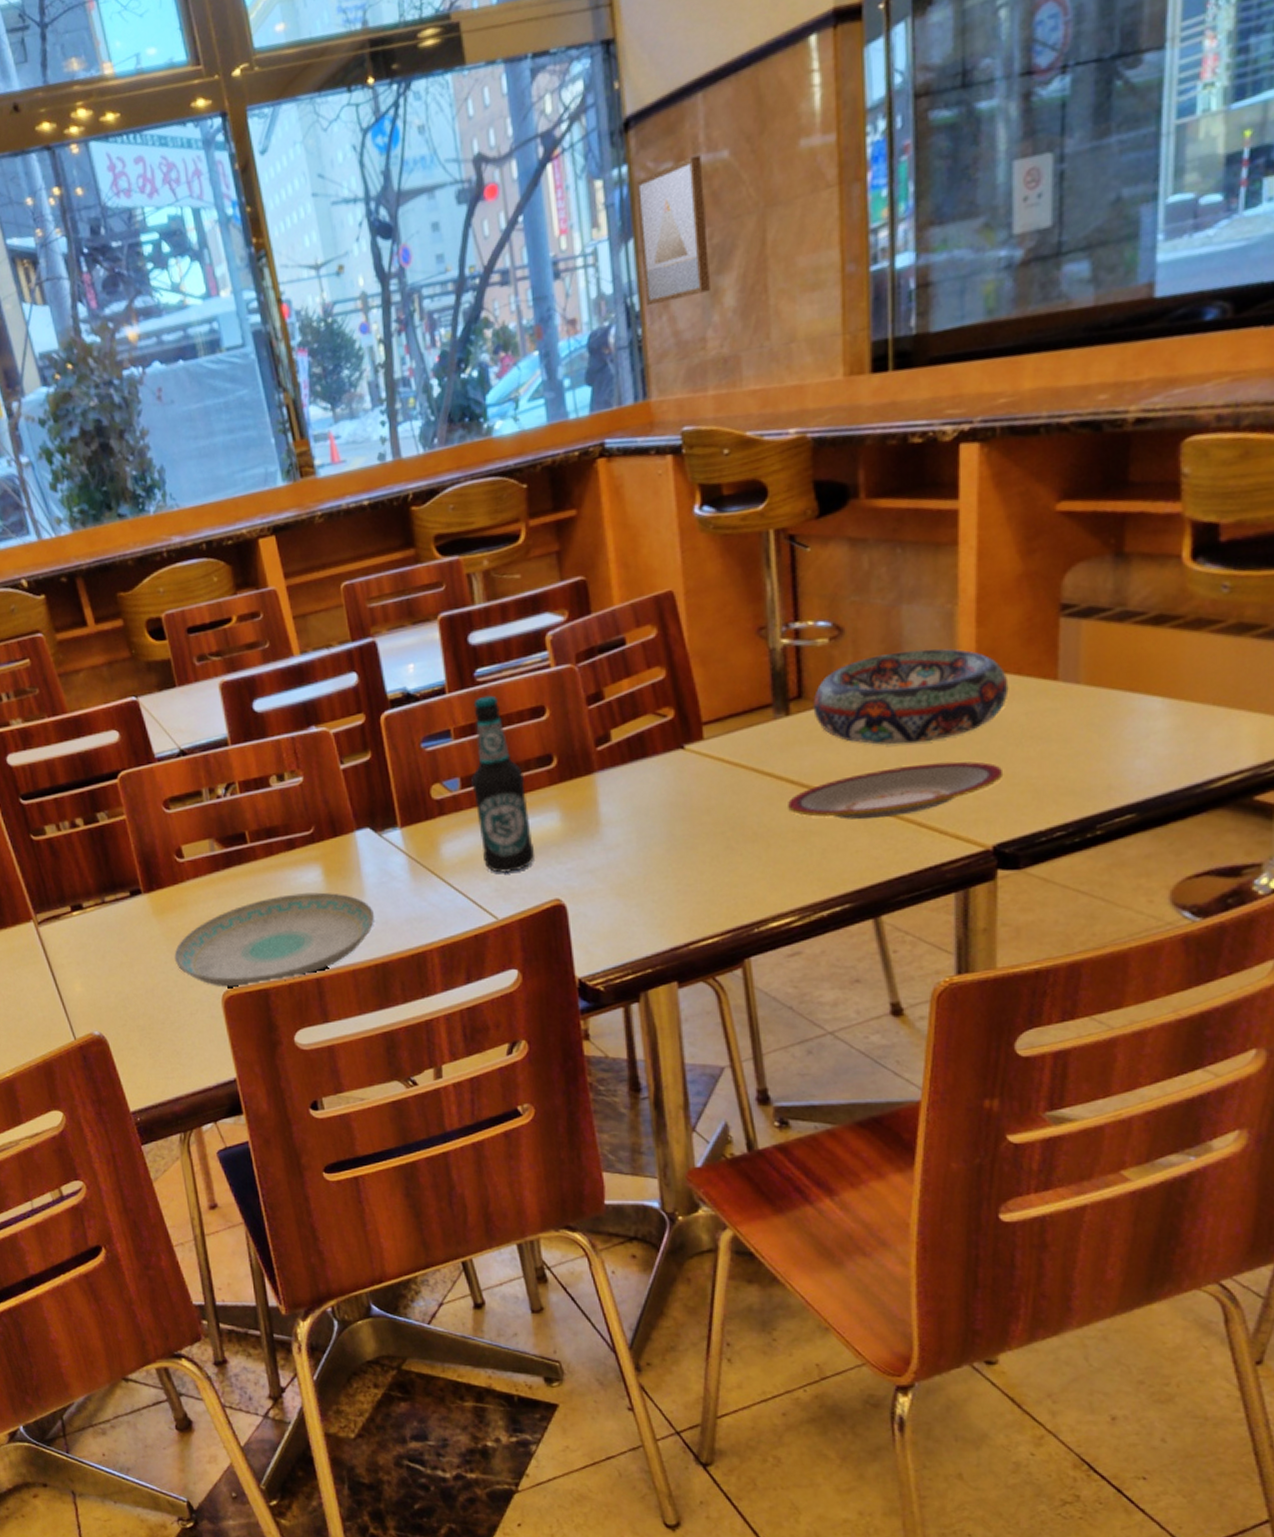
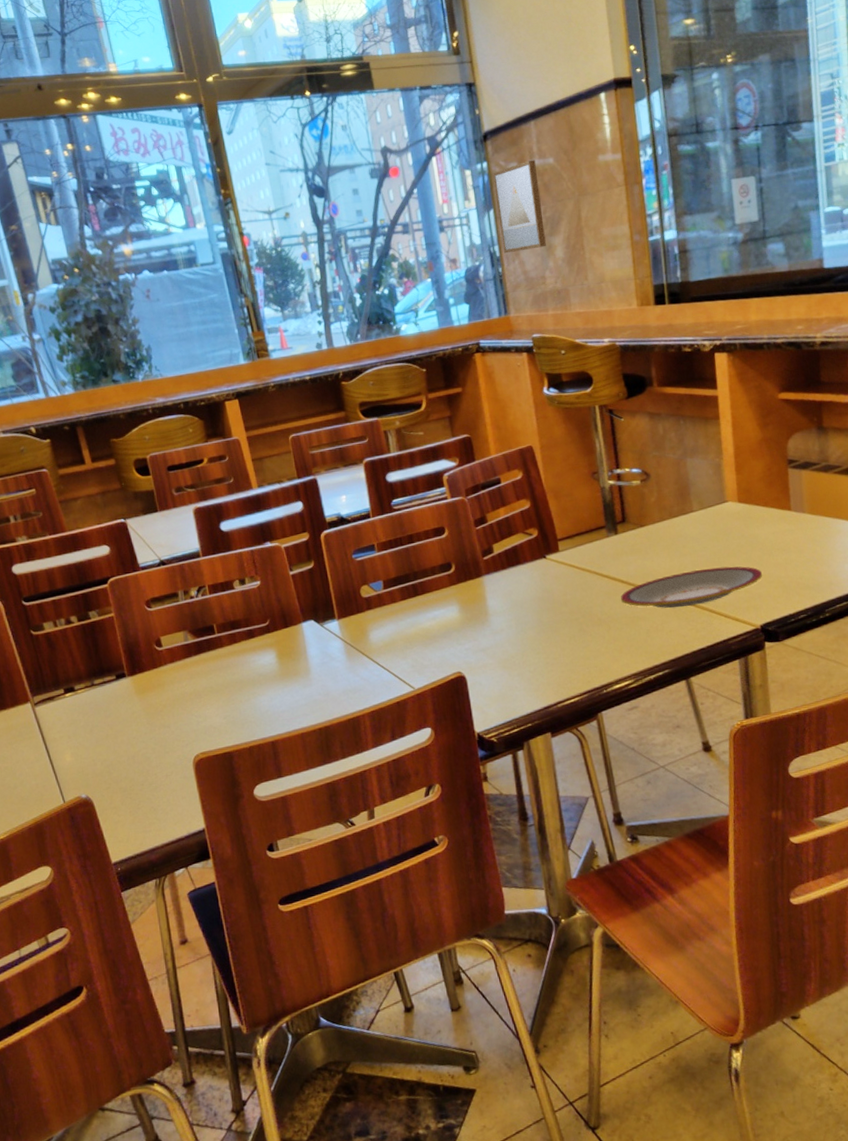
plate: present [174,892,374,988] -> none [153,671,318,752]
bottle: present [471,695,536,874] -> none [391,519,441,654]
decorative bowl: present [813,649,1009,745] -> none [633,488,761,555]

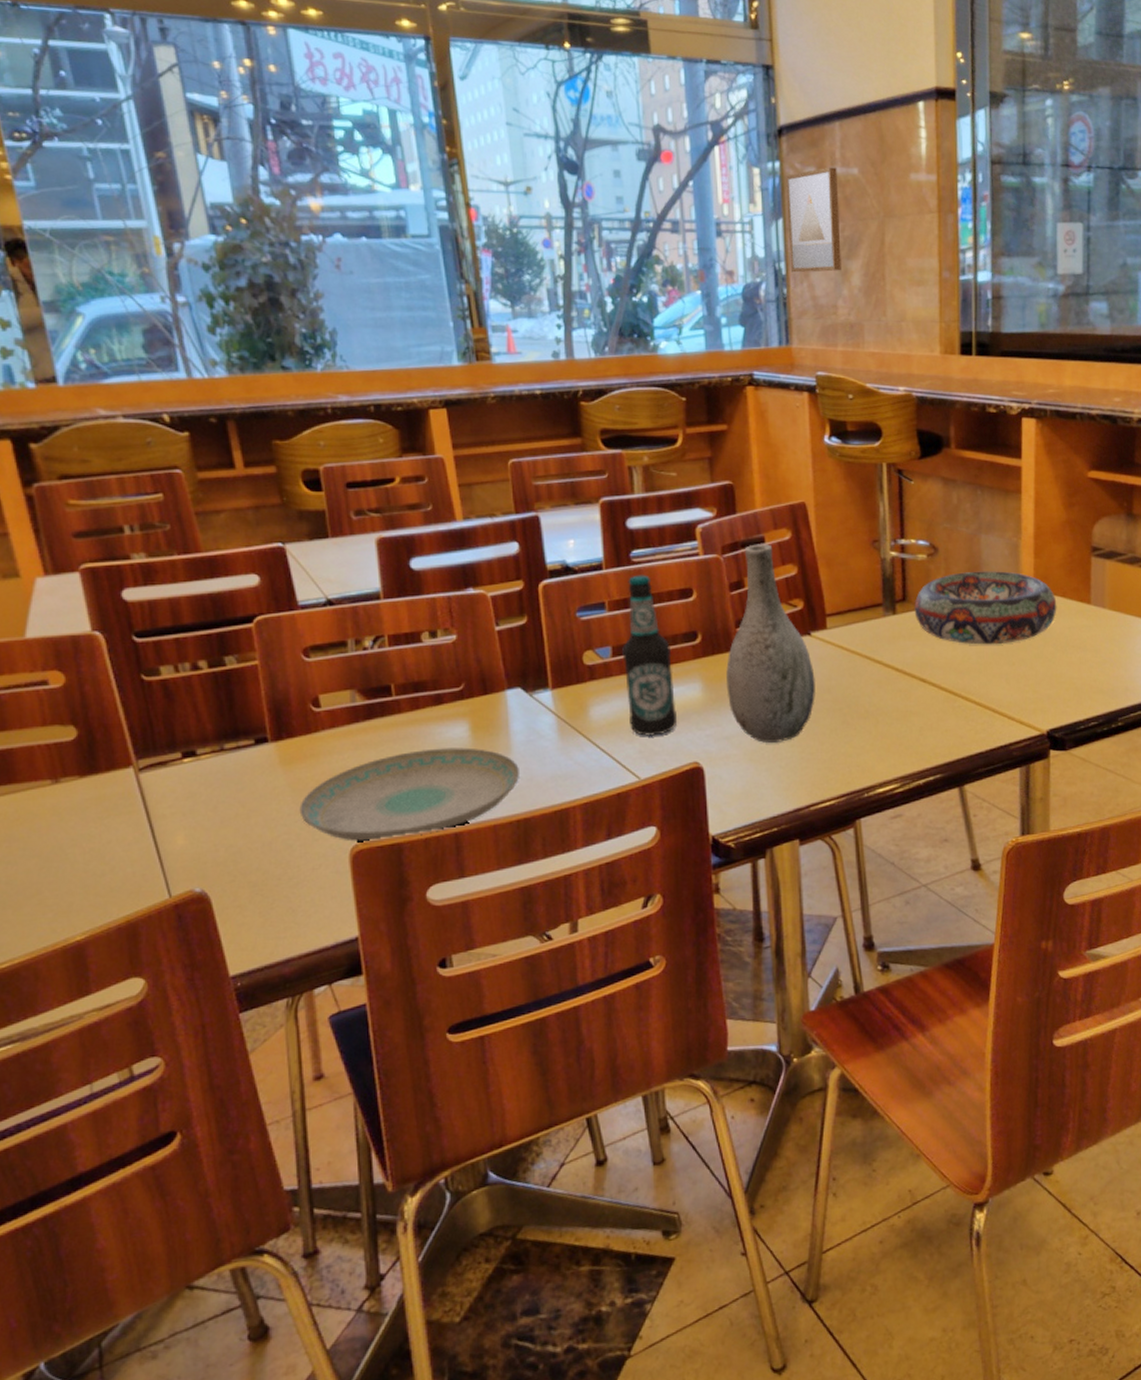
plate: none [153,671,318,752] -> present [299,747,519,842]
bottle: none [391,519,441,654] -> present [622,575,678,737]
vase: none [477,484,554,652] -> present [726,544,815,743]
plate: present [621,566,763,608] -> none [893,661,1054,704]
decorative bowl: none [633,488,761,555] -> present [914,571,1057,645]

